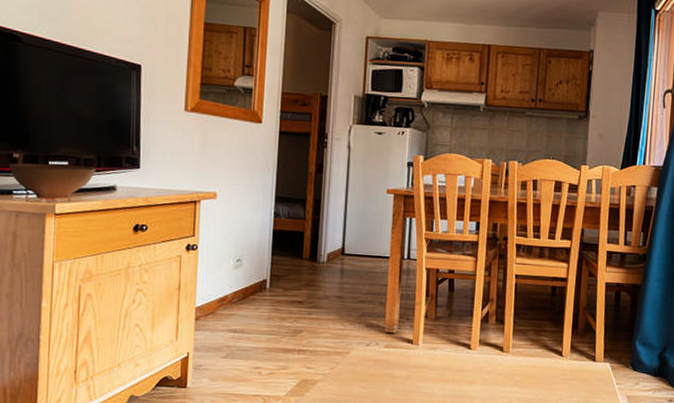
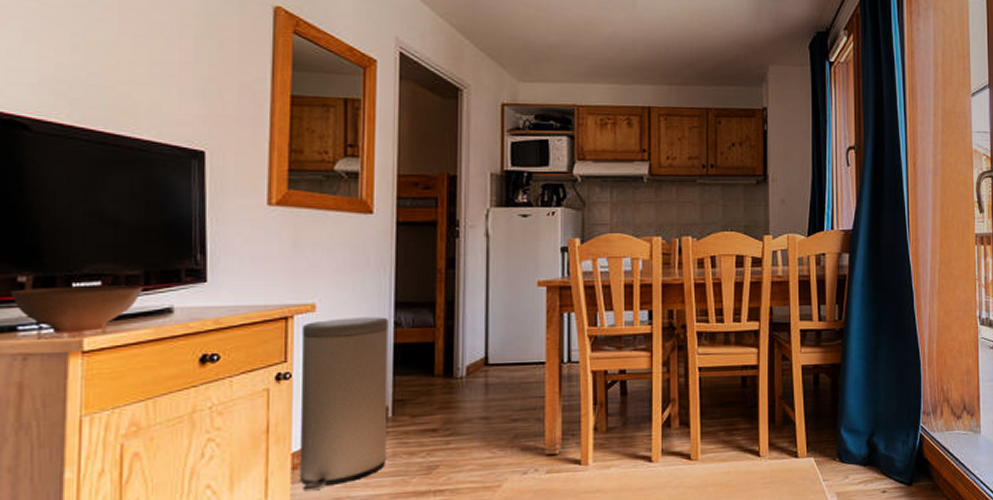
pedal bin: none [200,205,270,338] -> present [299,317,388,492]

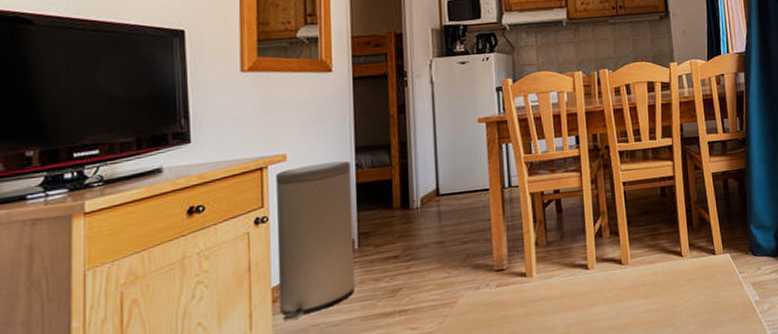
bowl: present [9,285,144,332] -> none [19,150,136,198]

